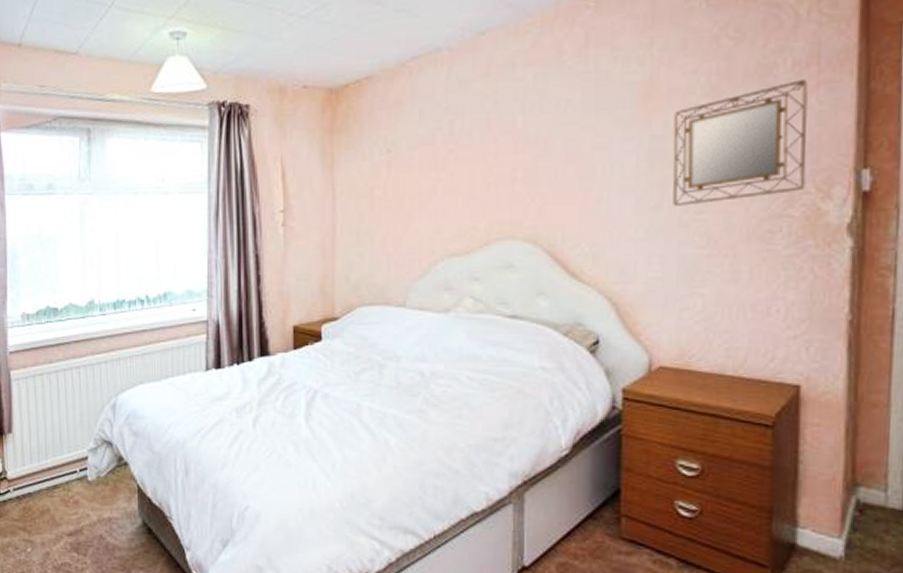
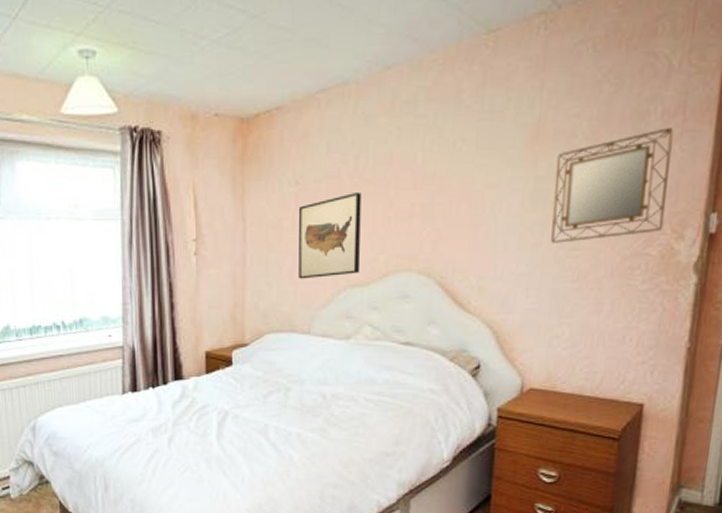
wall art: none [390,157,458,249] -> present [298,191,362,279]

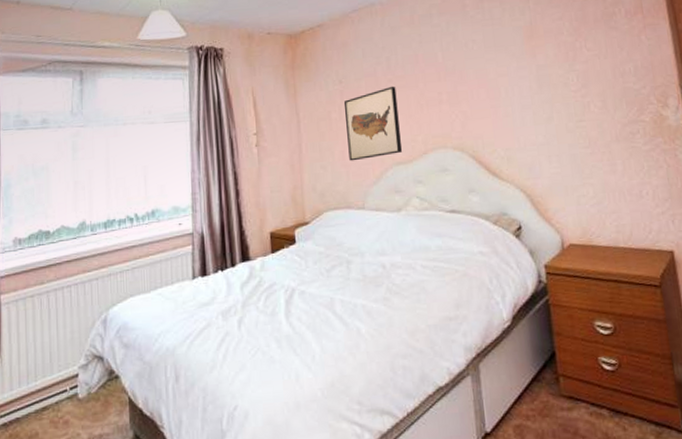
home mirror: present [551,128,674,243] -> none [551,23,650,117]

